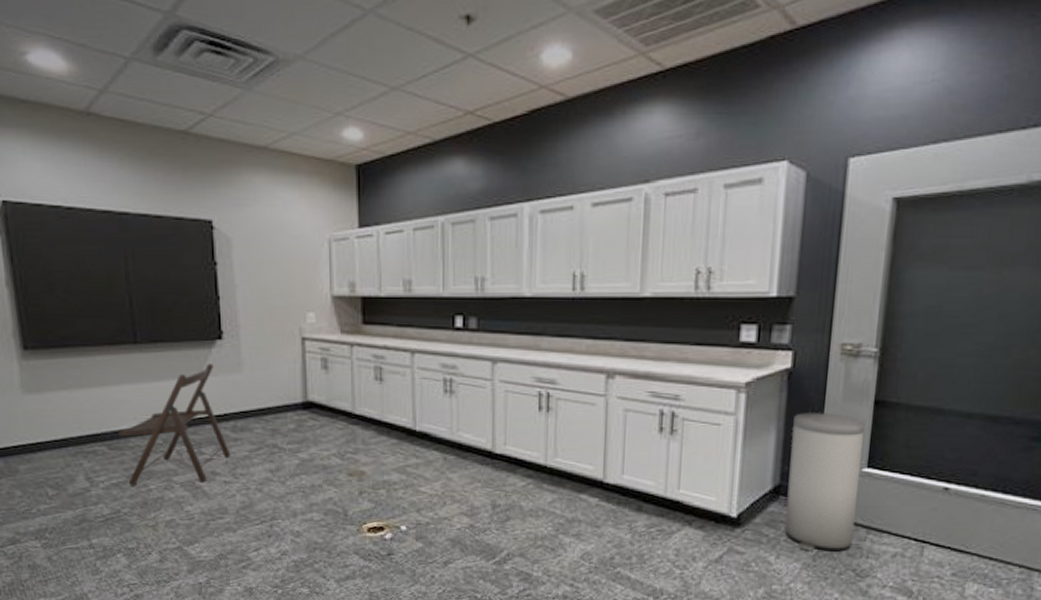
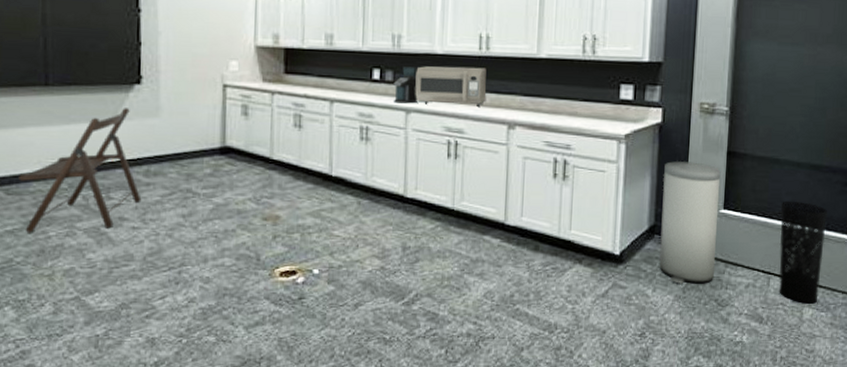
coffee grinder: none [478,311,504,353] -> present [393,65,418,104]
microwave: none [501,310,582,354] -> present [415,66,487,107]
umbrella stand: none [935,459,1006,578] -> present [779,202,828,304]

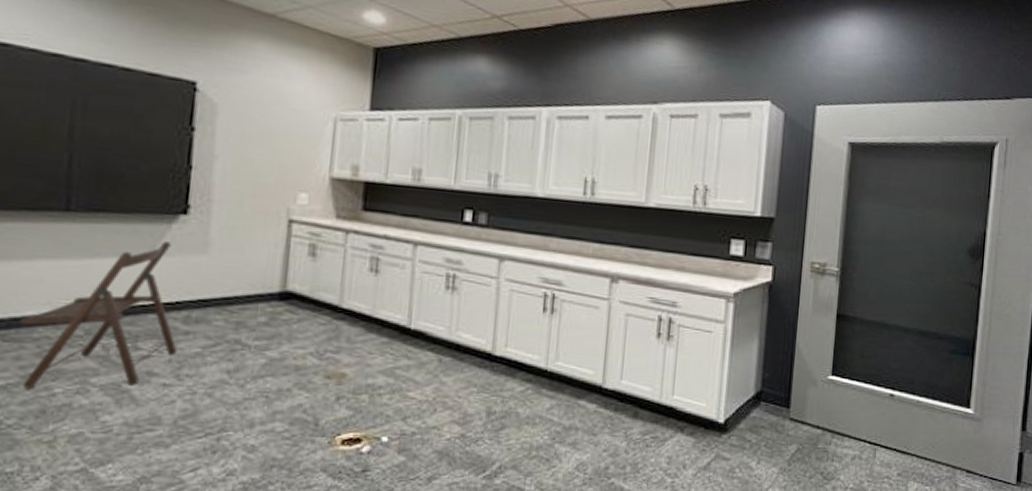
coffee grinder: present [393,65,418,104] -> none [486,208,514,250]
microwave: present [415,66,487,107] -> none [510,209,591,257]
pedal bin: present [659,161,721,284] -> none [764,323,830,456]
umbrella stand: present [779,202,828,304] -> none [885,368,934,477]

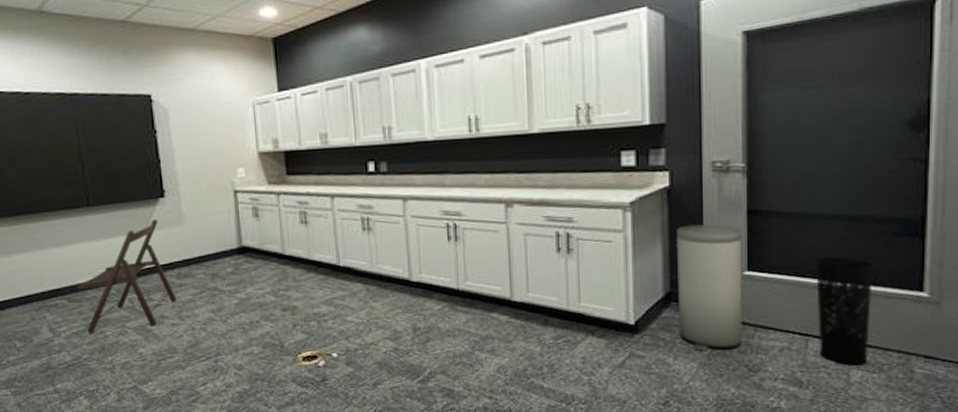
pedal bin: none [764,323,830,456] -> present [677,224,742,351]
umbrella stand: none [885,368,934,477] -> present [815,257,874,366]

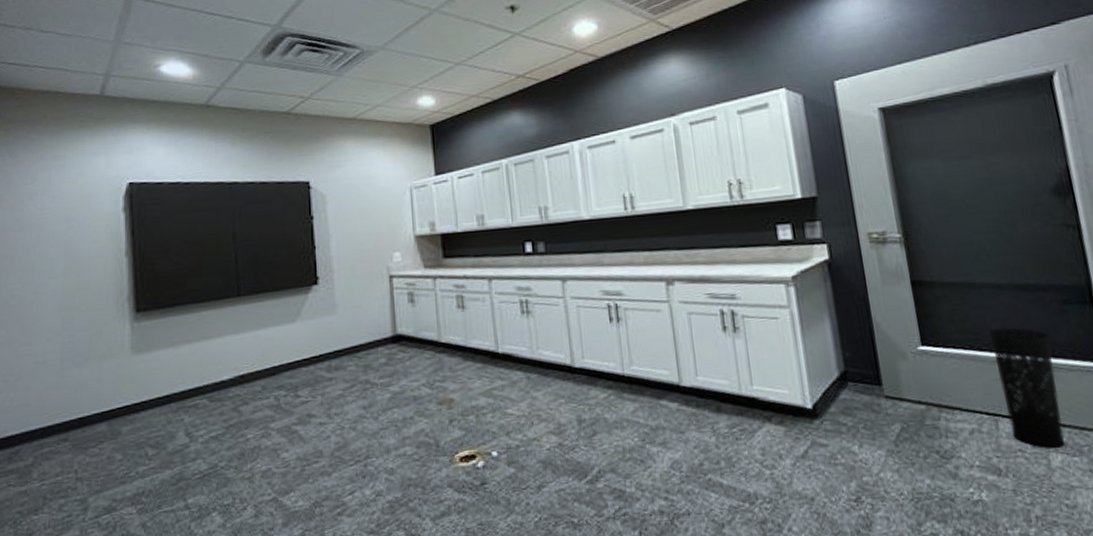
folding chair: present [76,219,177,334] -> none [219,308,326,437]
pedal bin: present [677,224,742,351] -> none [842,297,929,436]

